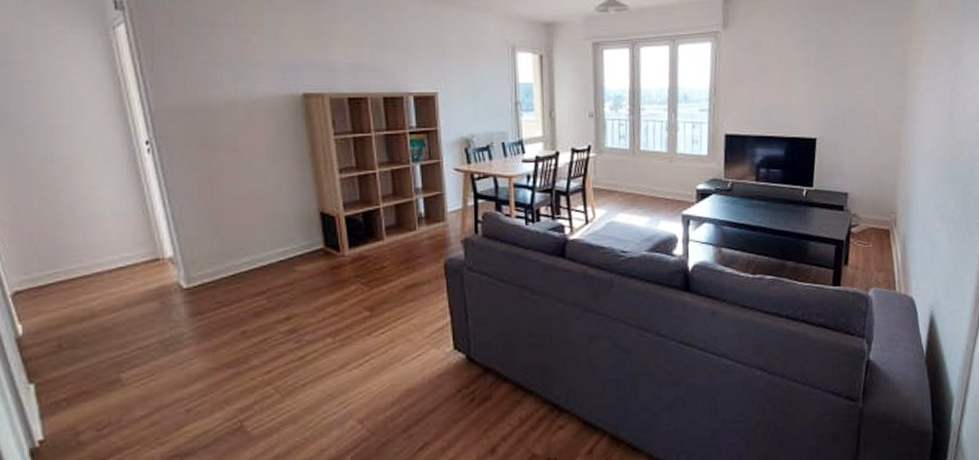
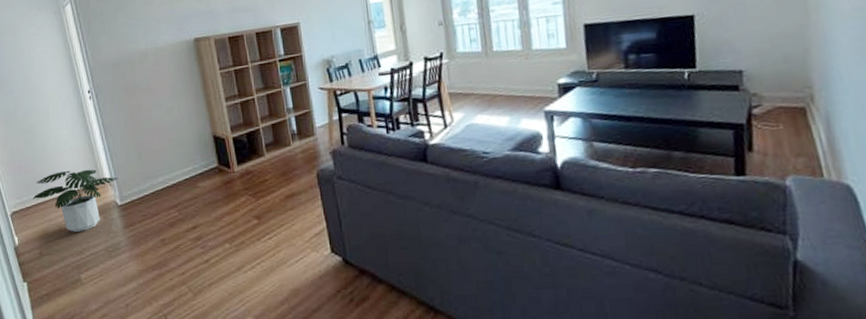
potted plant: none [49,241,185,320] -> present [32,169,118,232]

